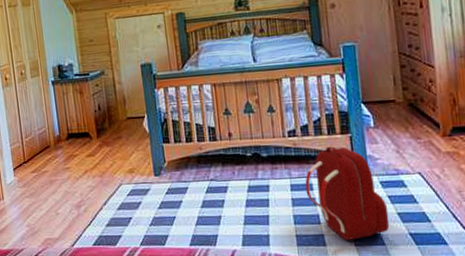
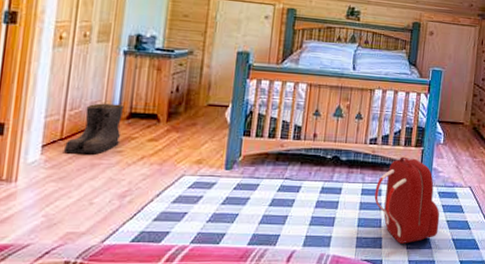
boots: none [28,127,67,174] -> present [63,103,125,154]

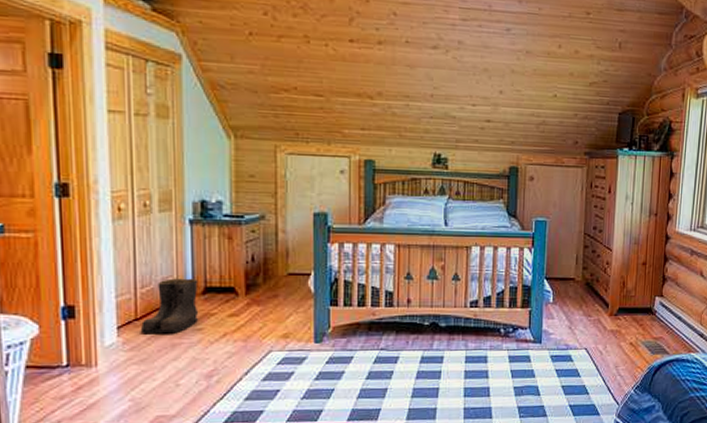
backpack: present [374,156,440,243] -> none [480,319,554,412]

